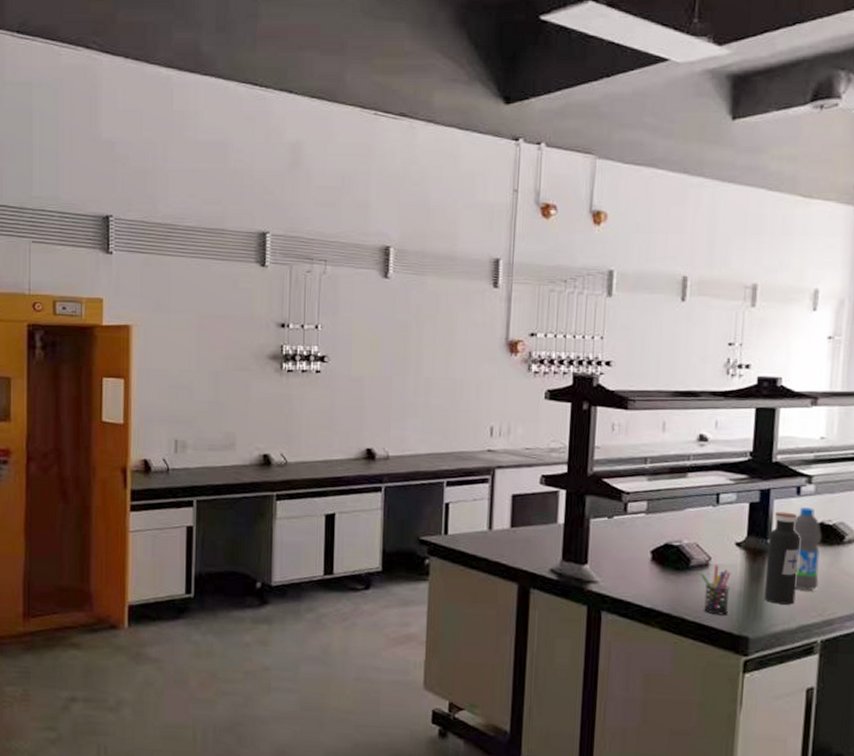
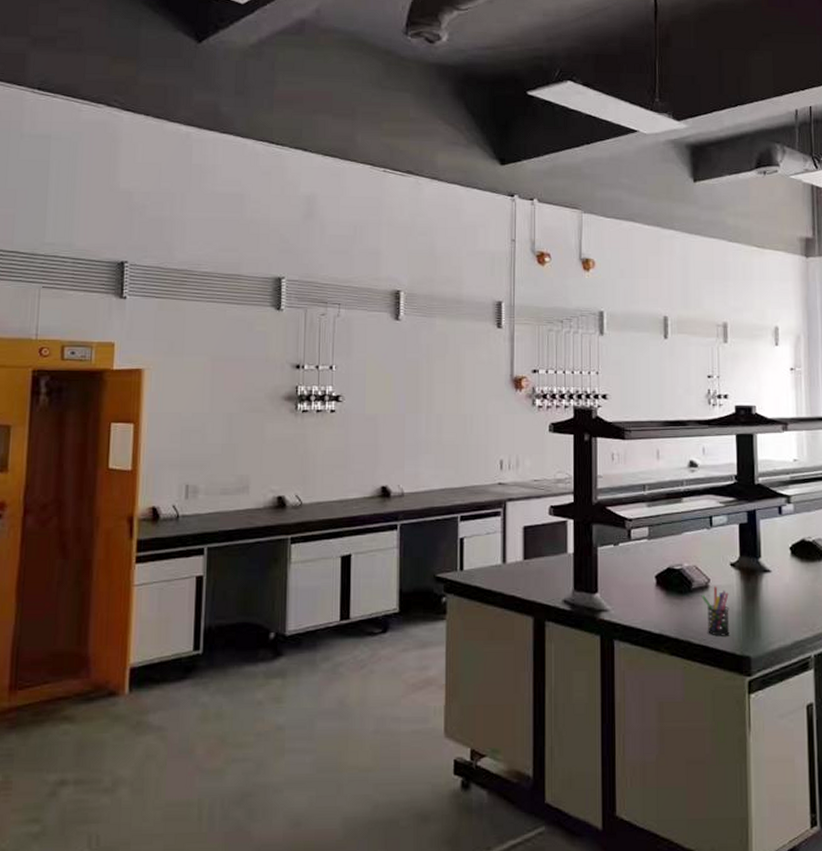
water bottle: present [764,511,800,605] -> none [758,531,788,622]
water bottle: present [793,507,822,591] -> none [779,526,806,607]

